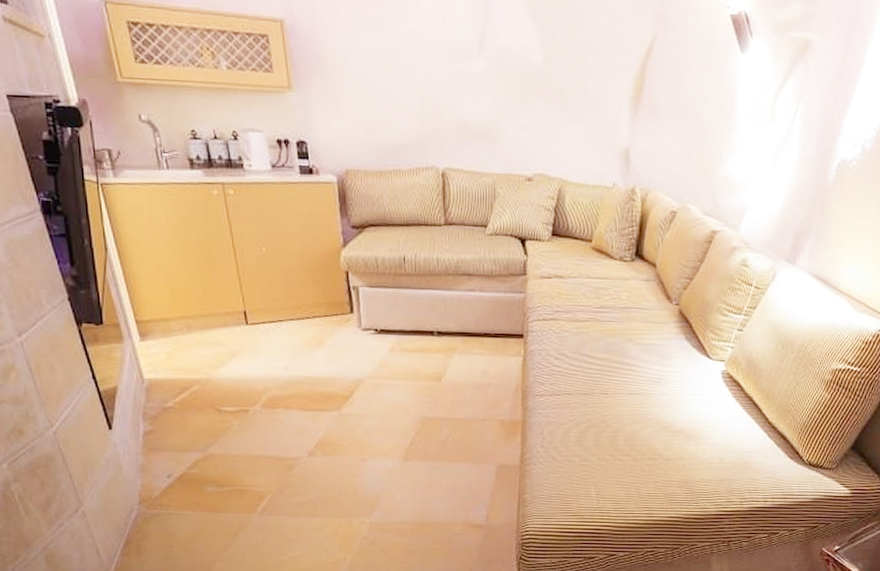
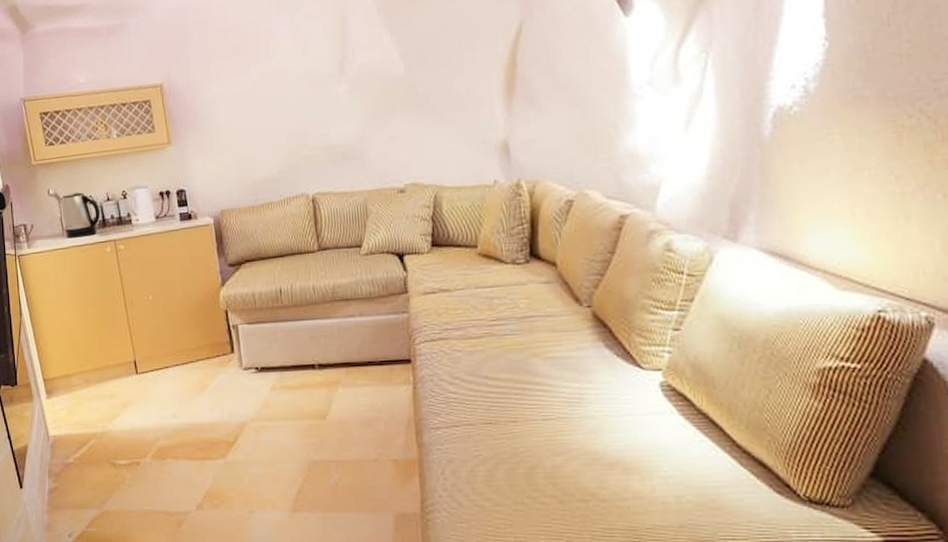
kettle: none [153,122,206,175] -> present [59,192,101,239]

